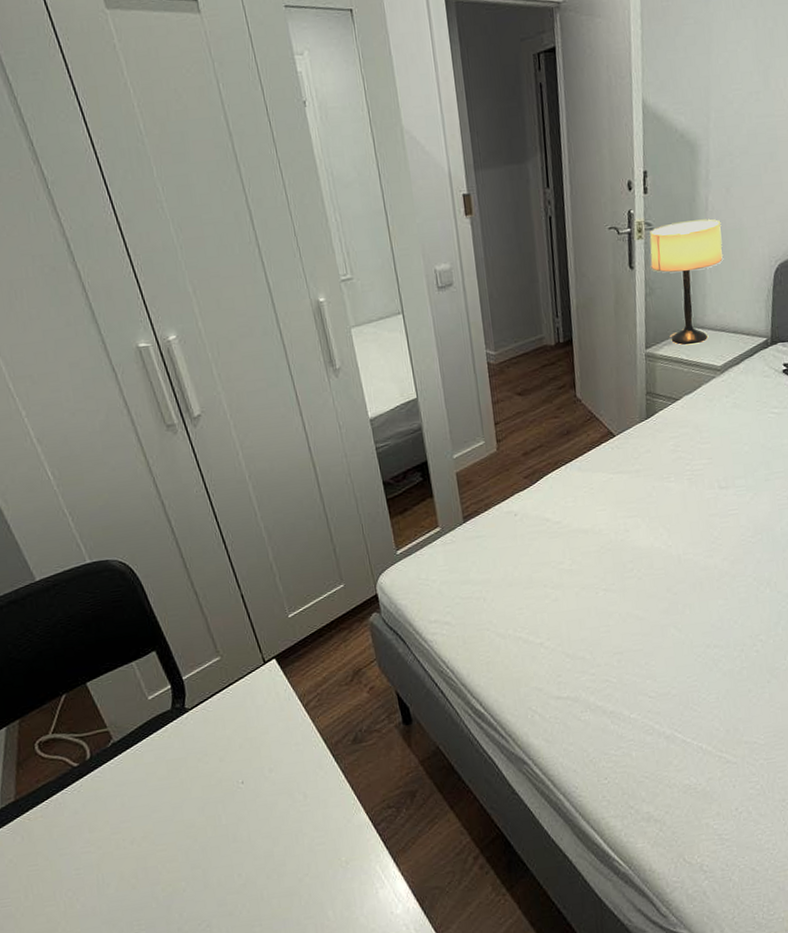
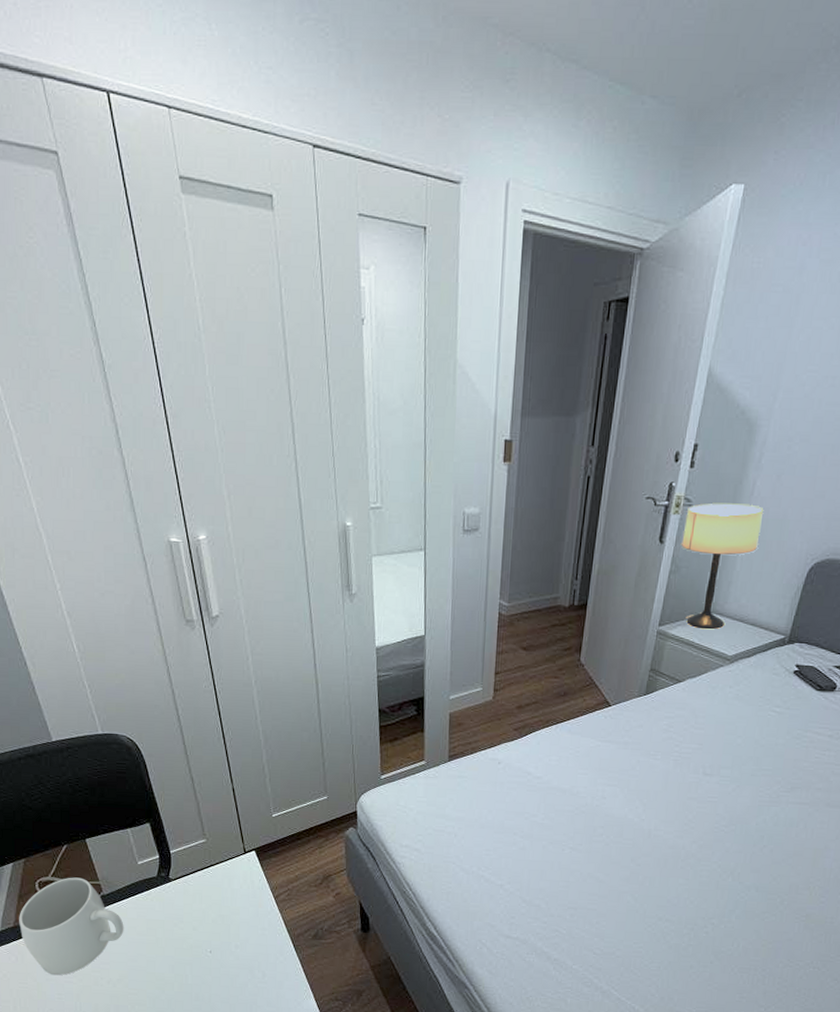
mug: none [19,728,142,849] -> present [19,877,124,976]

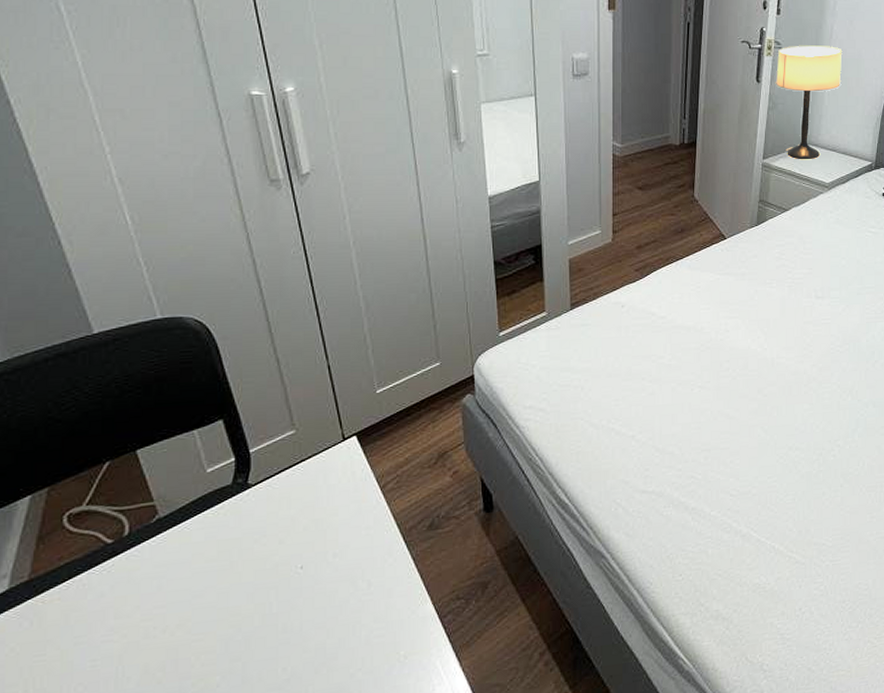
mug: present [19,877,124,976] -> none [37,500,187,636]

